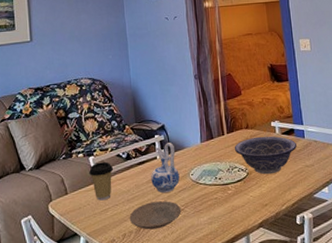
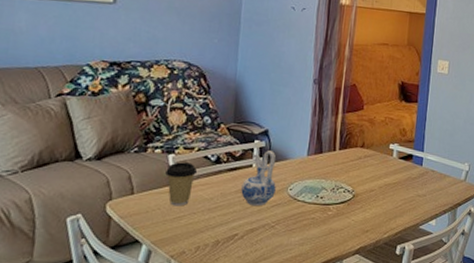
plate: present [129,201,182,230] -> none [207,214,271,245]
decorative bowl: present [234,136,297,175] -> none [343,157,412,200]

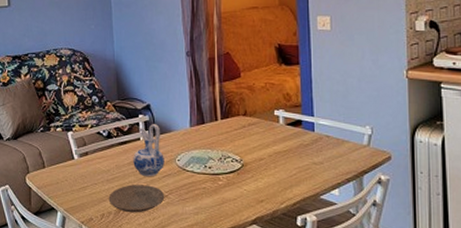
coffee cup: present [165,162,198,206] -> none [67,138,94,178]
plate: none [207,214,271,245] -> present [108,184,165,213]

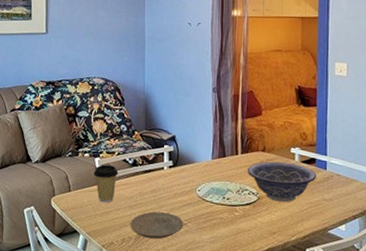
coffee cup: none [67,138,94,178] -> present [94,164,119,203]
ceramic pitcher: present [133,124,164,177] -> none [156,155,186,206]
decorative bowl: none [228,125,303,169] -> present [247,161,316,203]

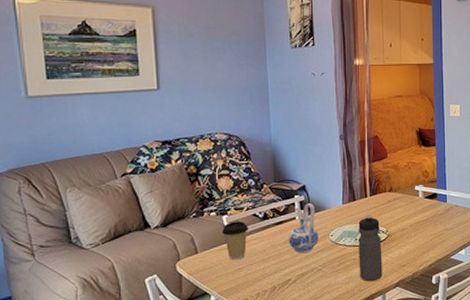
plate: present [130,211,184,240] -> none [264,261,319,289]
ceramic pitcher: none [156,155,186,206] -> present [289,203,319,254]
water bottle: none [225,174,251,245] -> present [358,215,383,282]
decorative bowl: present [247,161,316,203] -> none [376,199,438,237]

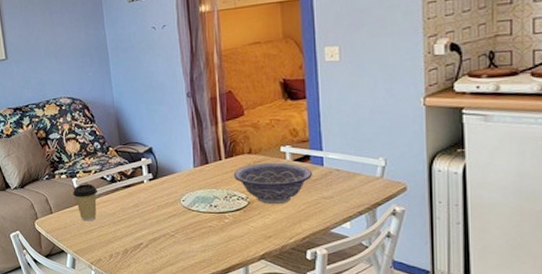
ceramic pitcher: present [289,203,319,254] -> none [138,167,169,218]
water bottle: present [358,215,383,282] -> none [213,180,244,252]
decorative bowl: none [376,199,438,237] -> present [233,162,312,205]

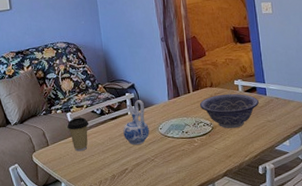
ceramic pitcher: none [138,167,169,218] -> present [123,100,149,146]

